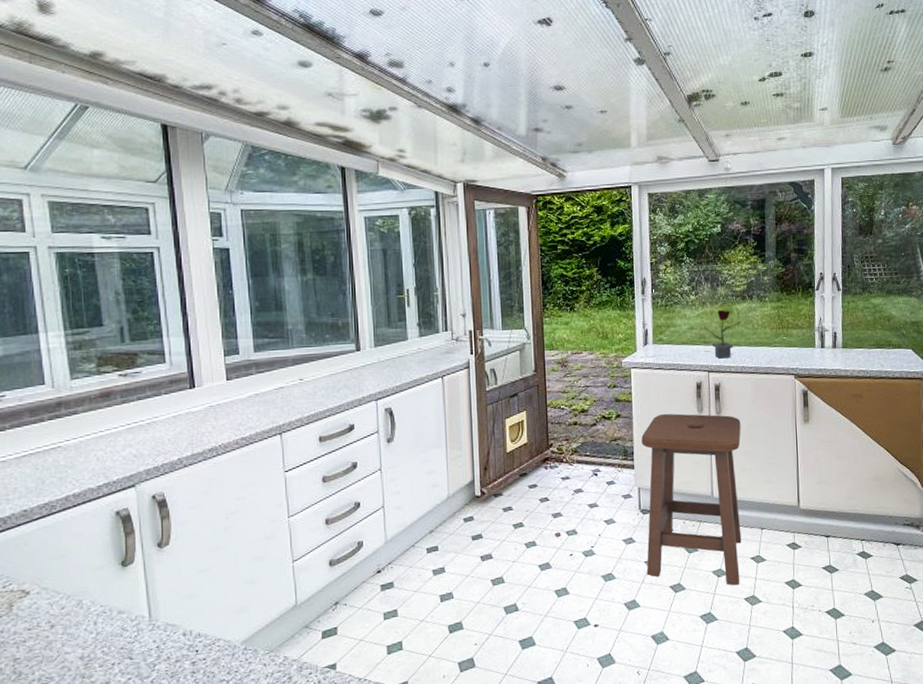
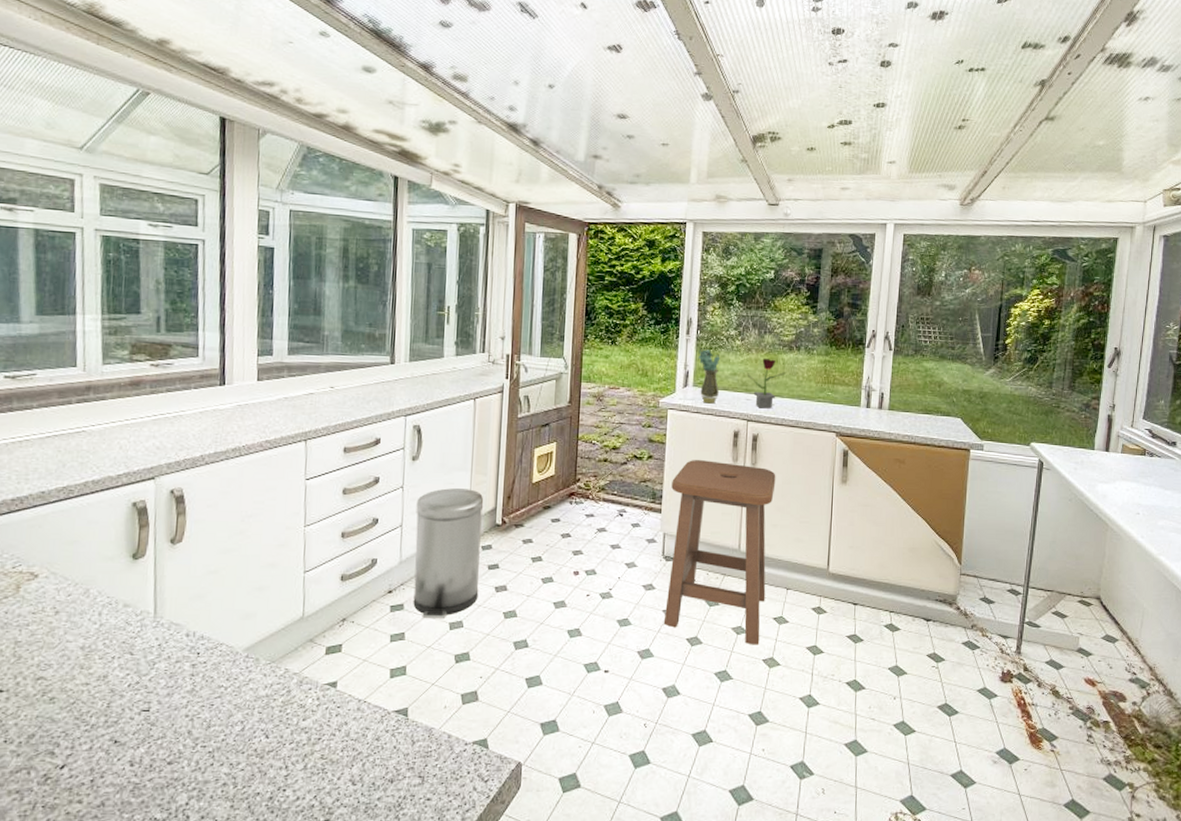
pedal bin: none [396,464,465,595] -> present [413,488,484,619]
vase: none [655,305,678,359] -> present [698,346,720,404]

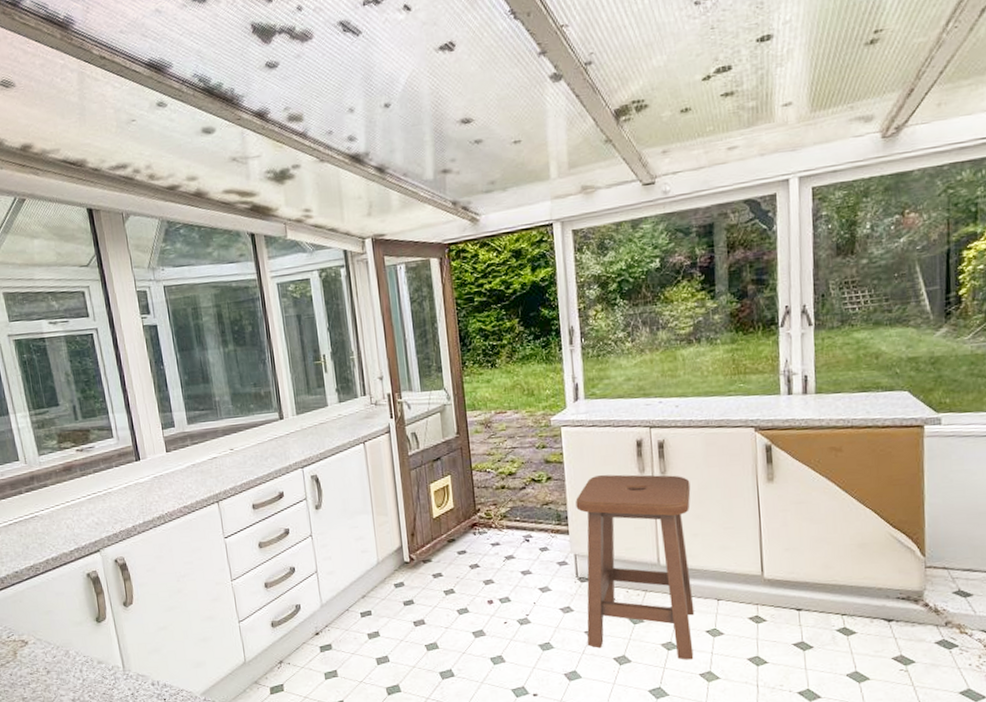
pedal bin: present [413,488,484,619] -> none [326,530,399,657]
vase: present [698,346,720,404] -> none [585,355,614,415]
potted flower: present [747,359,786,409] -> none [642,357,687,412]

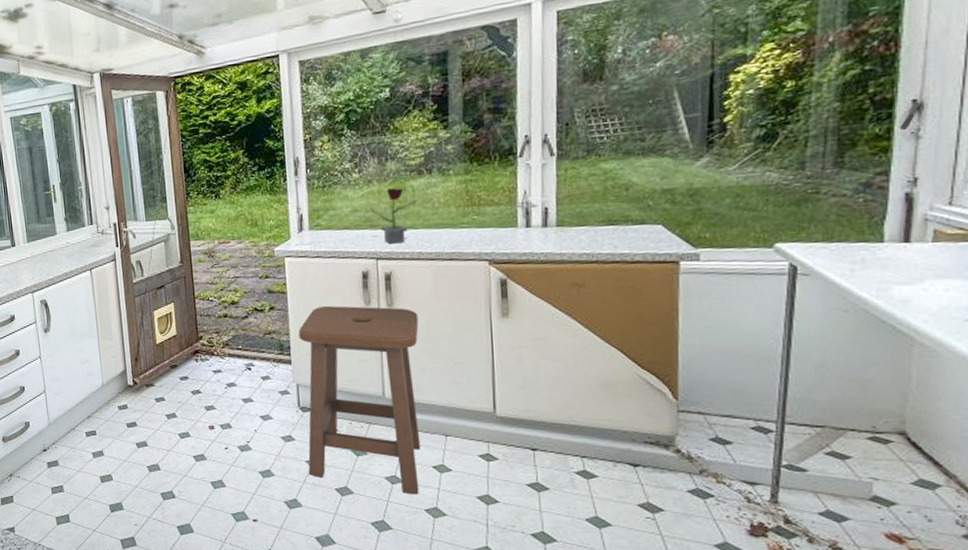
potted flower: none [642,357,687,412] -> present [370,188,417,244]

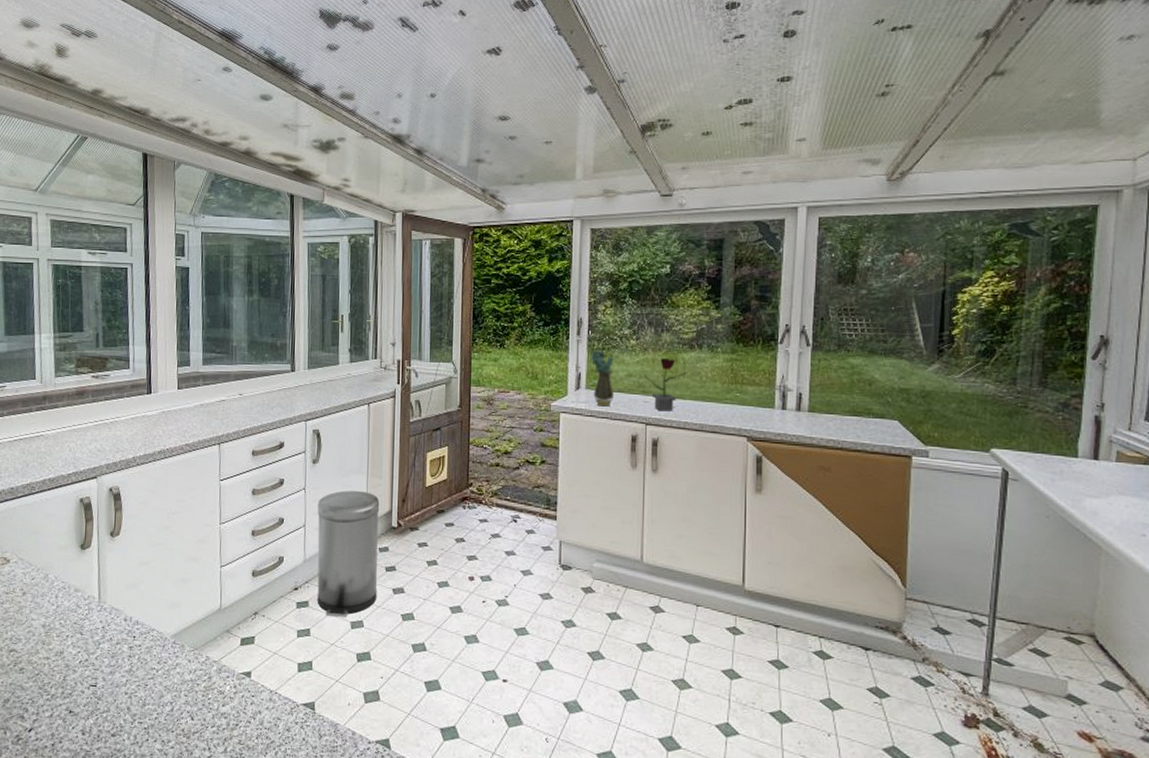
pedal bin: none [54,354,122,474] -> present [317,490,380,618]
stool: present [298,306,421,495] -> none [562,465,680,665]
vase: none [310,186,340,246] -> present [590,347,614,407]

